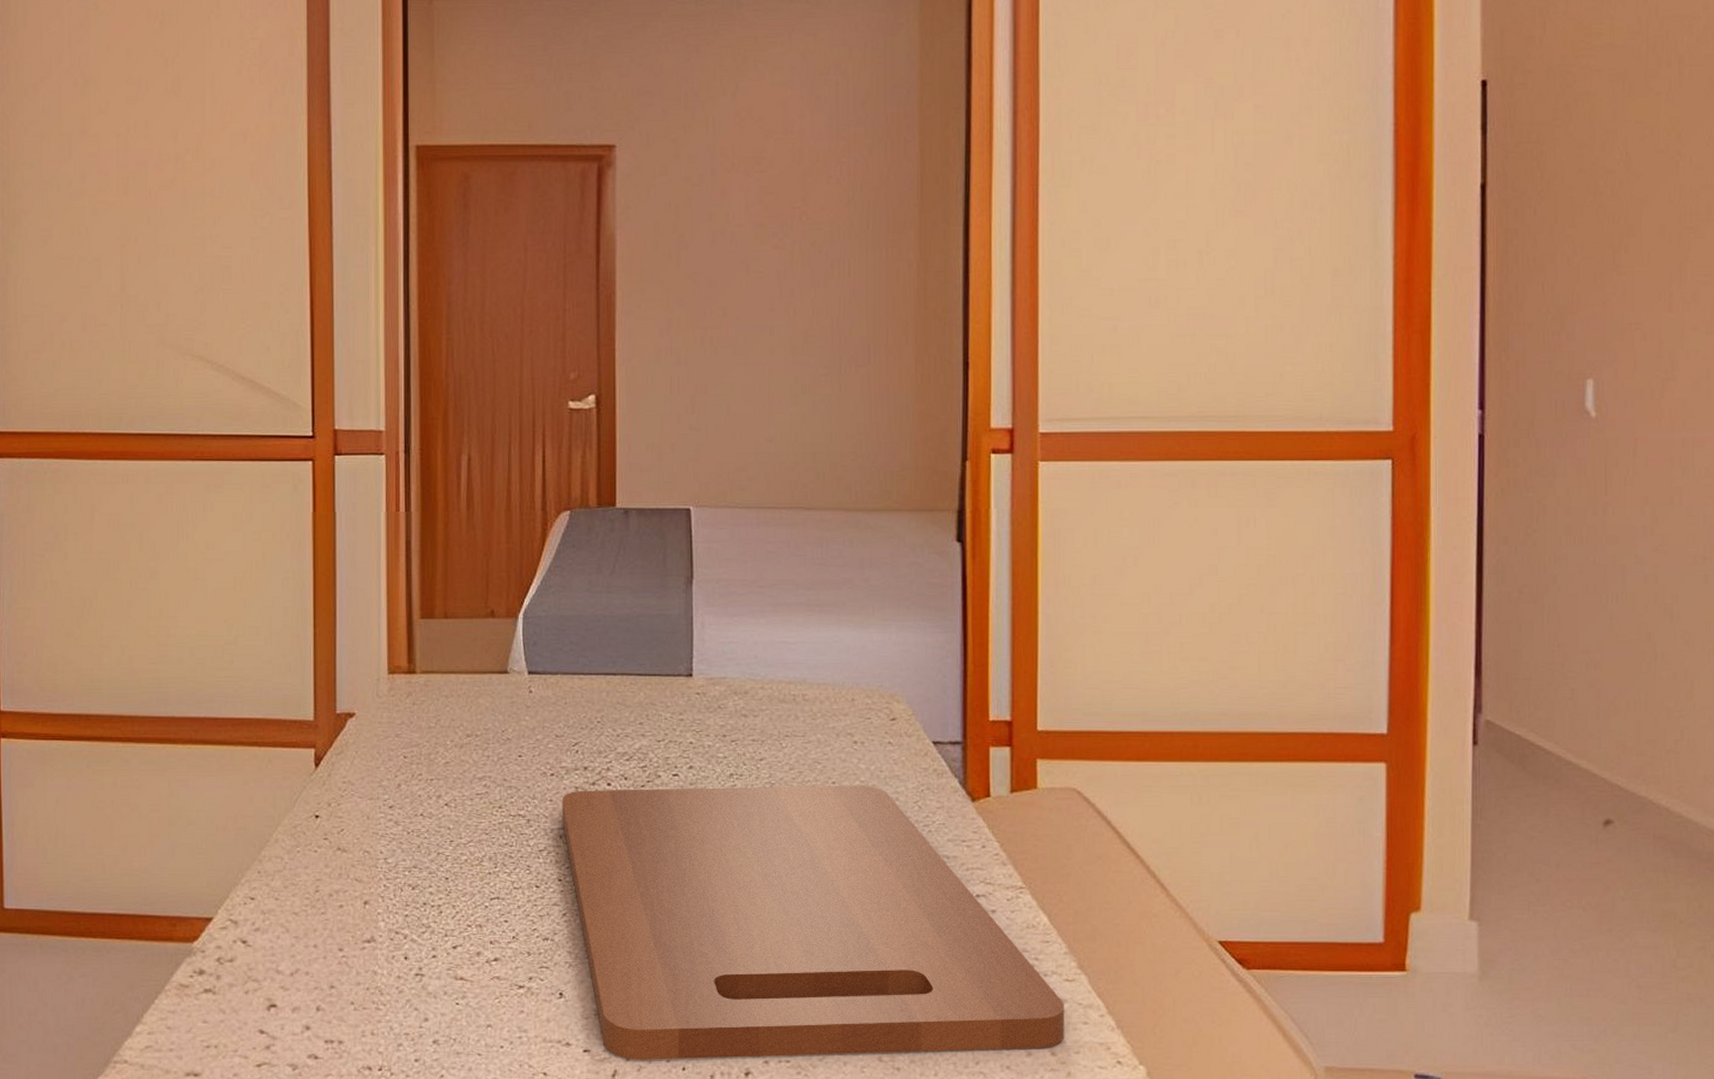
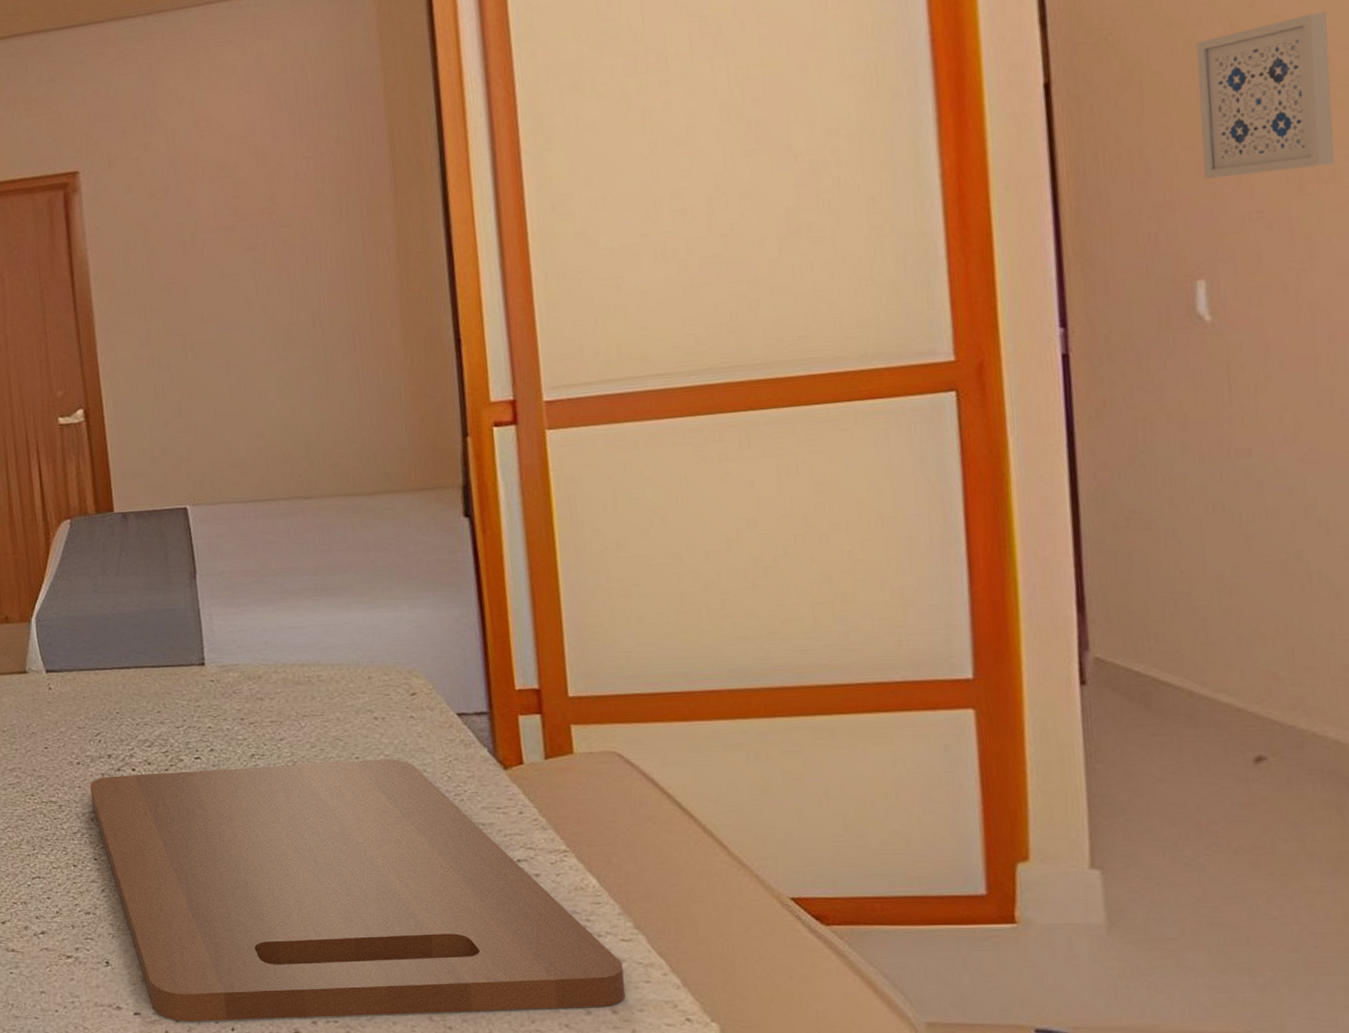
wall art: none [1598,153,1698,289] -> present [1196,12,1334,180]

